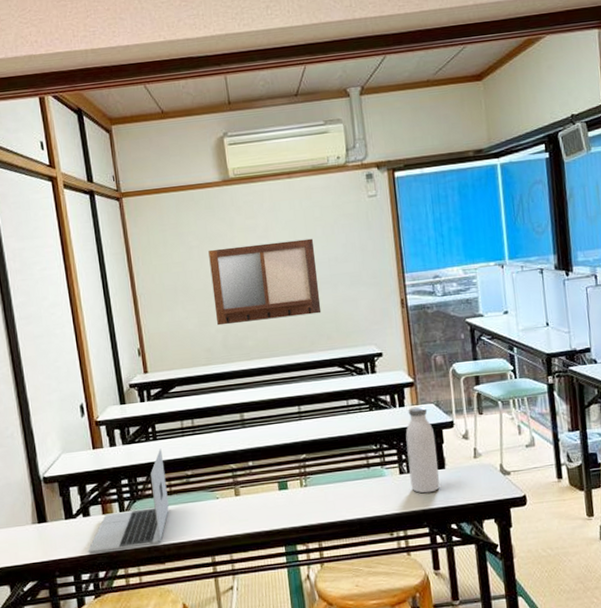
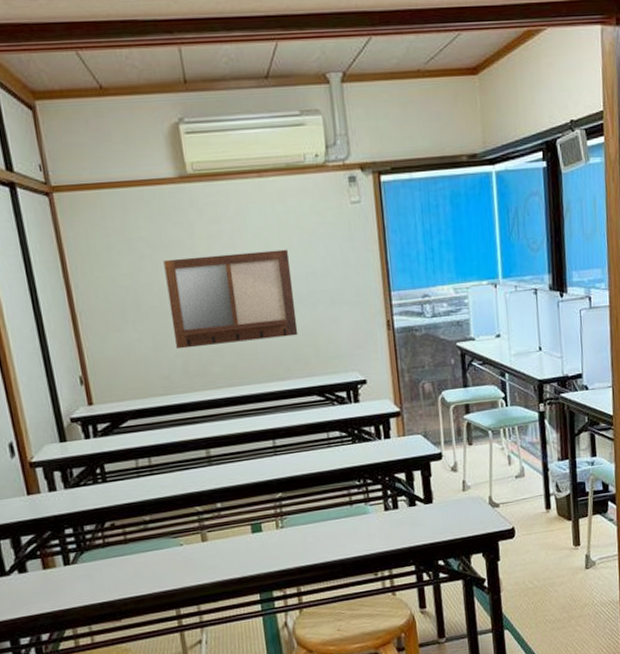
laptop: present [87,448,169,553] -> none [26,491,124,614]
water bottle: present [405,406,440,494] -> none [391,437,427,530]

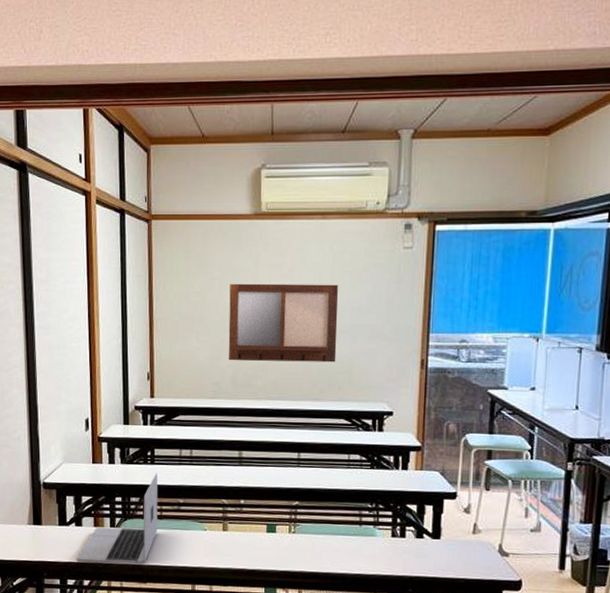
laptop: none [26,491,124,614] -> present [76,473,158,564]

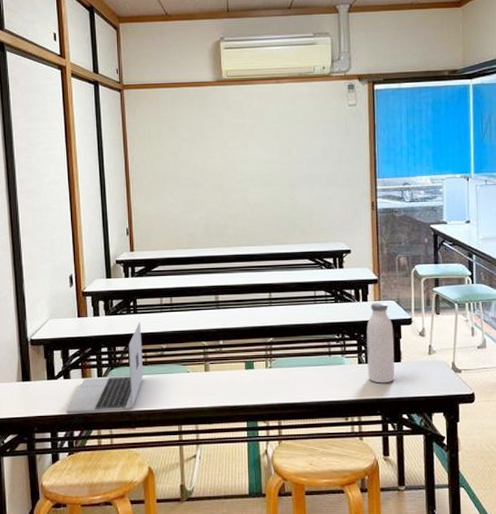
writing board: present [228,283,339,363] -> none [198,140,298,213]
water bottle: none [401,472,435,561] -> present [366,302,395,384]

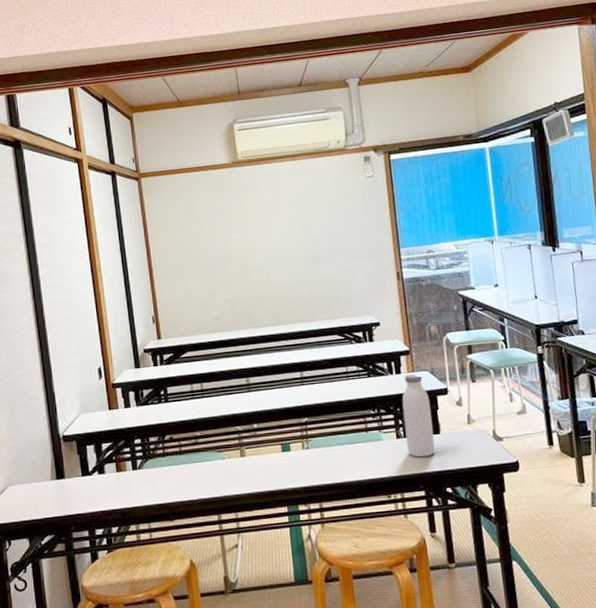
laptop: present [65,321,143,413] -> none [102,410,179,509]

